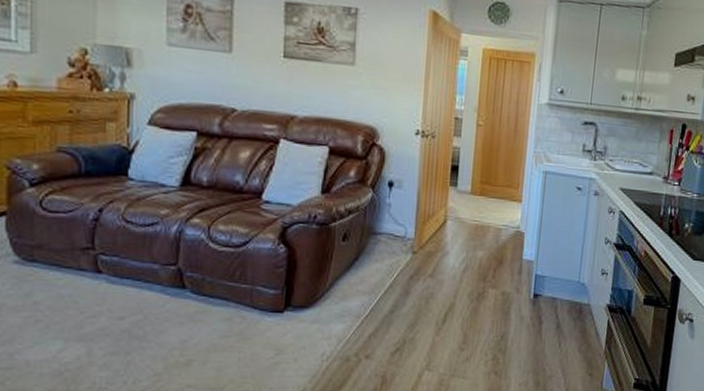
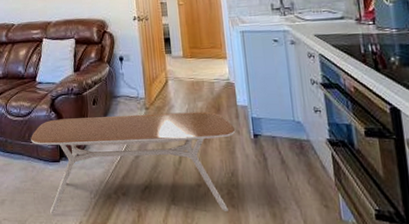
coffee table: none [243,255,516,380] -> present [31,111,236,214]

